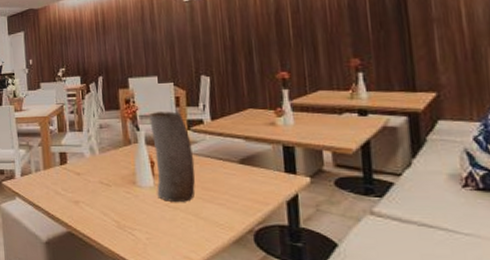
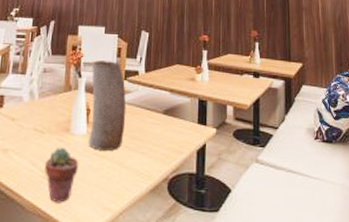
potted succulent: none [116,199,151,251] -> present [45,148,79,203]

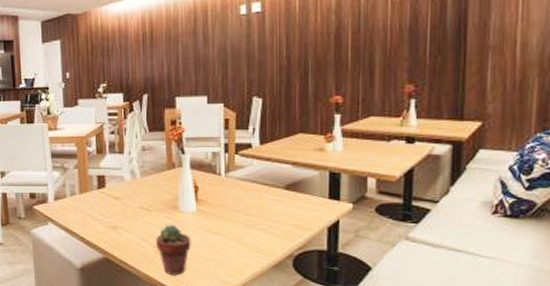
vase: present [88,60,127,152] -> none [196,134,240,229]

